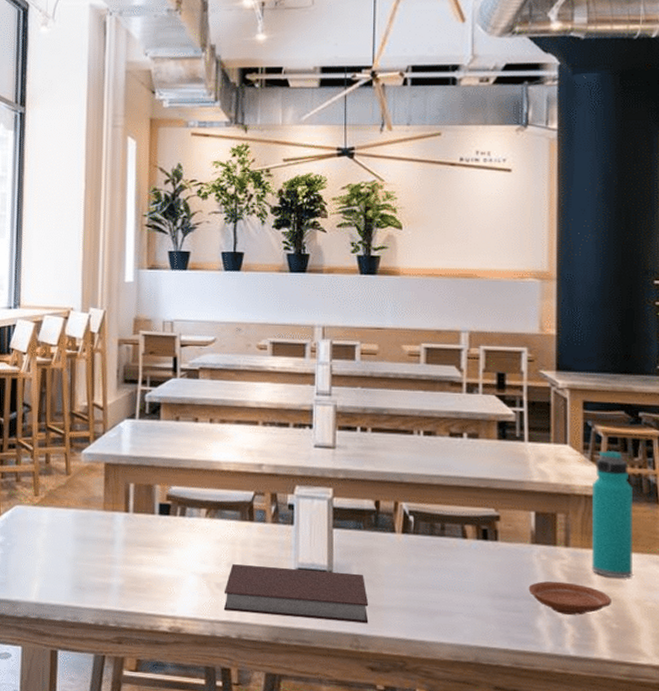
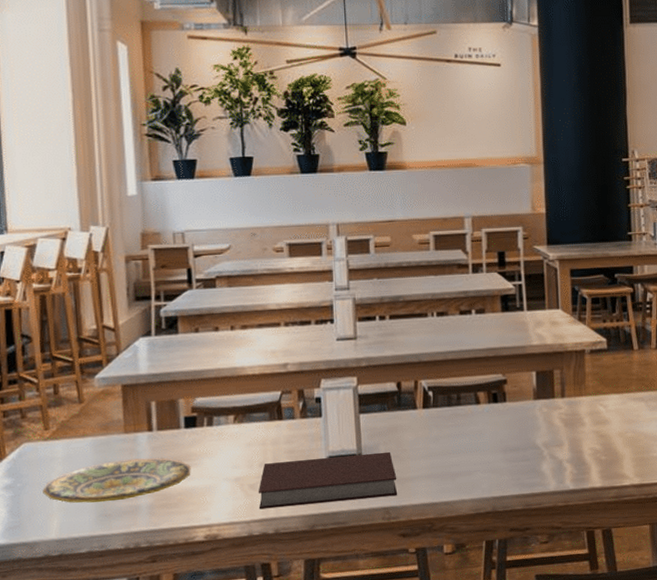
plate: none [28,535,162,576] -> present [43,458,191,503]
plate: present [528,581,611,615] -> none [533,427,600,456]
water bottle: present [592,450,633,578] -> none [581,309,615,418]

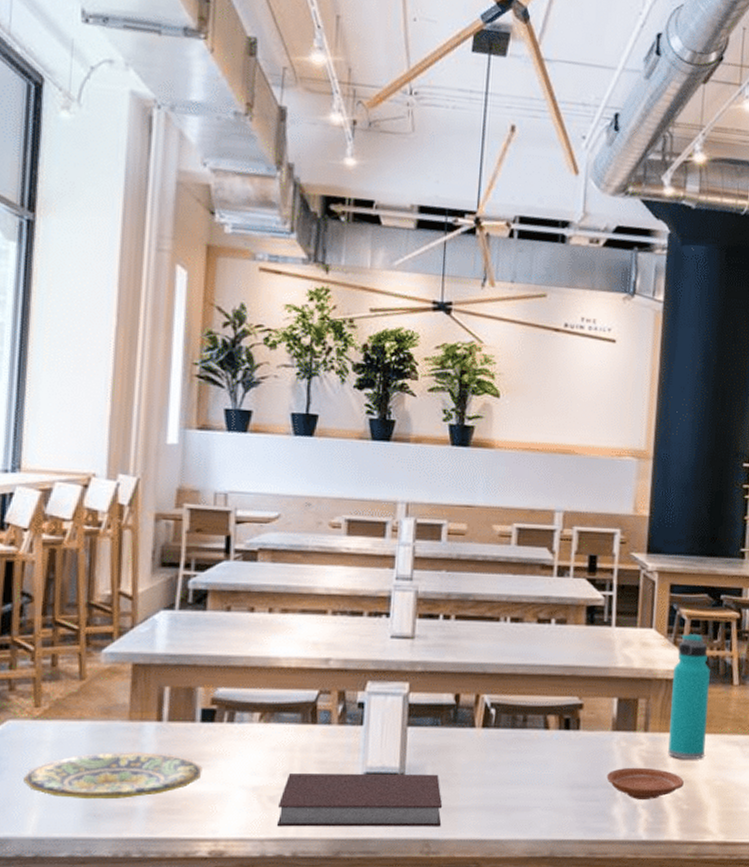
plate: none [533,427,600,456] -> present [606,767,684,799]
water bottle: none [581,309,615,418] -> present [668,633,710,760]

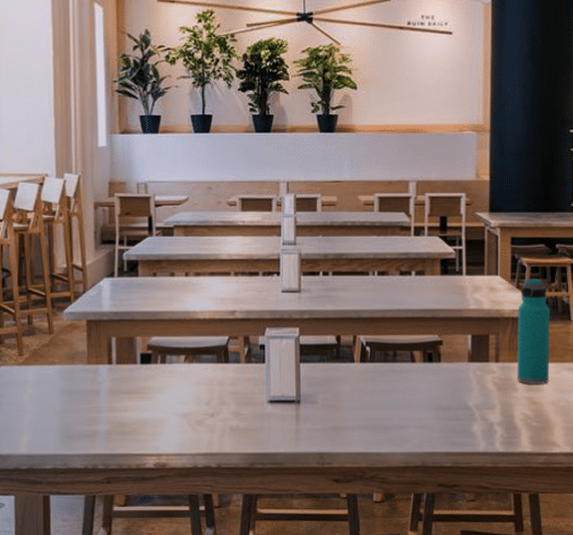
plate: present [23,752,202,800] -> none [16,388,145,425]
notebook: present [276,773,443,827] -> none [203,400,333,444]
plate: present [606,767,684,799] -> none [466,392,532,418]

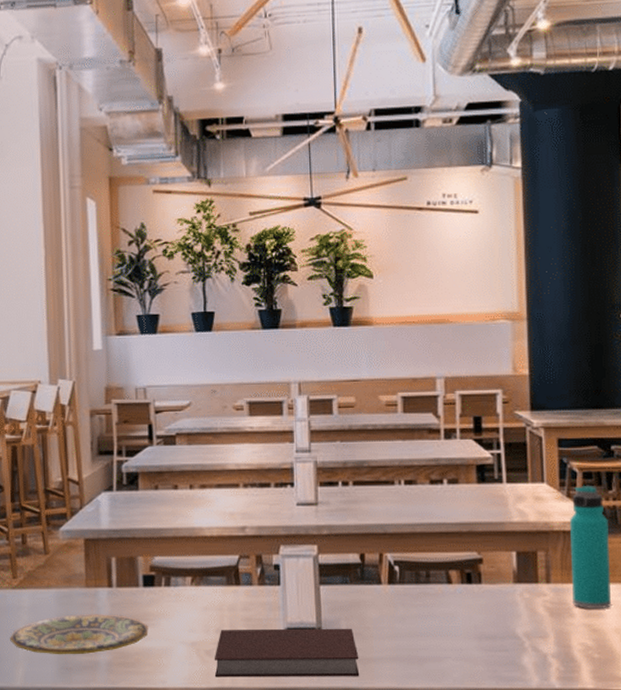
plate: none [16,388,145,425] -> present [10,614,149,655]
notebook: none [203,400,333,444] -> present [214,628,360,678]

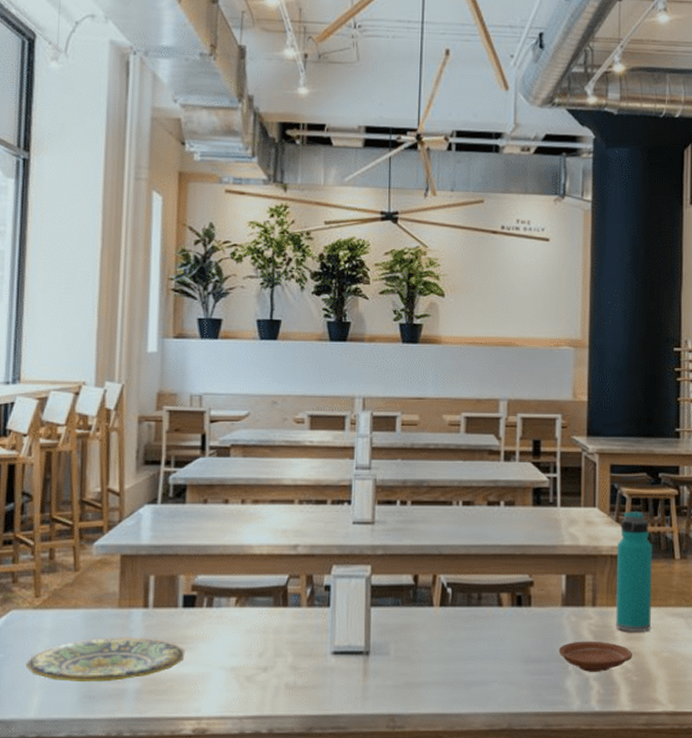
notebook: present [214,628,360,678] -> none [253,651,406,705]
plate: none [513,617,592,649] -> present [558,641,632,672]

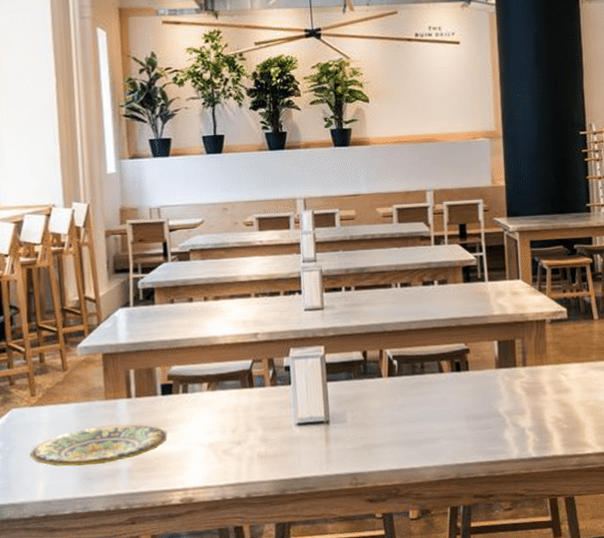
plate: present [558,641,632,672] -> none [496,396,562,424]
water bottle: present [616,510,652,633] -> none [542,279,576,387]

